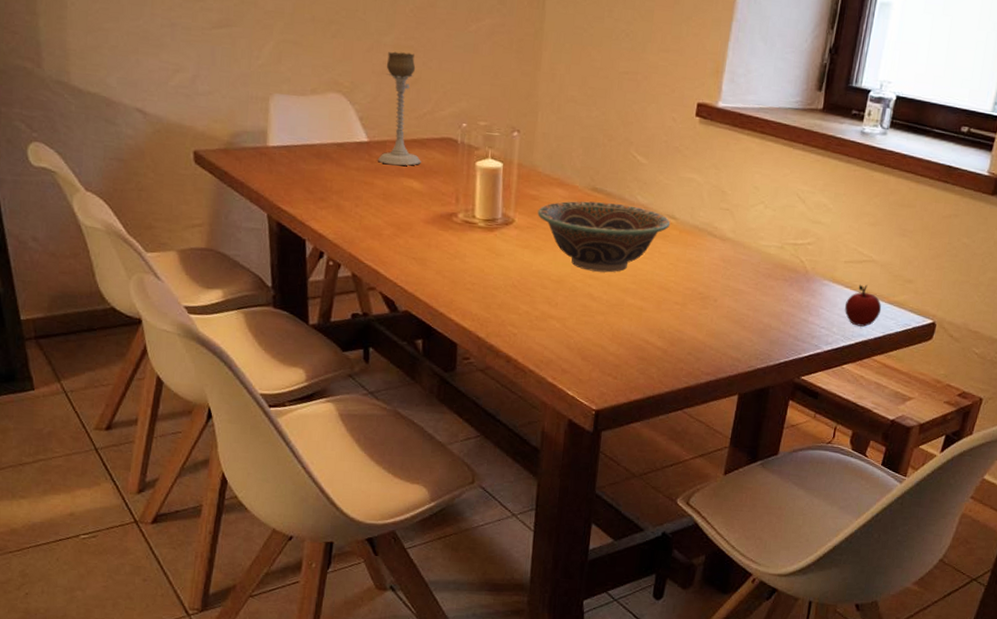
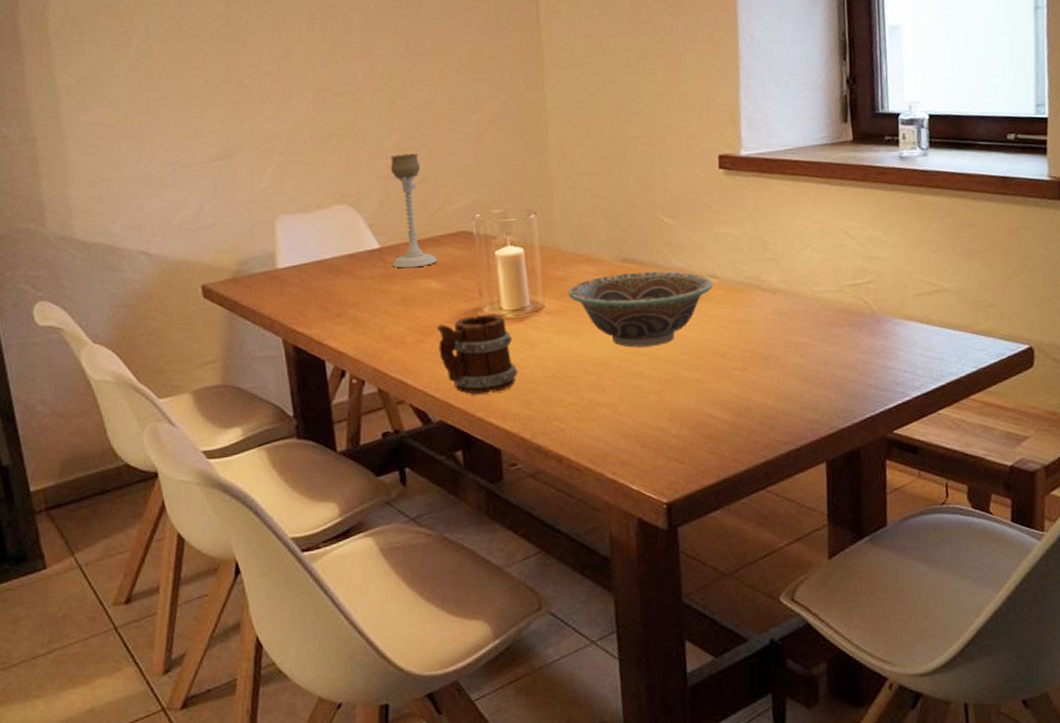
mug: none [412,219,483,293] -> present [436,314,519,395]
apple: present [844,284,882,327] -> none [924,316,968,364]

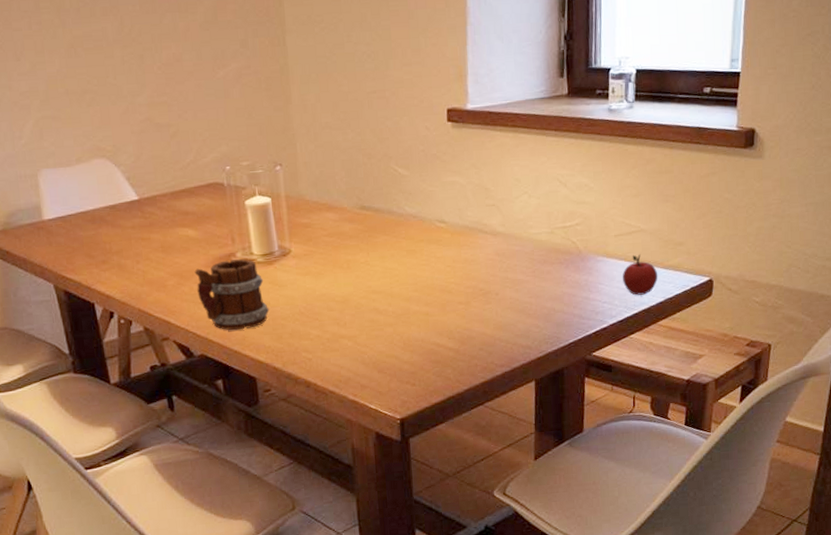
candle holder: present [390,153,438,268] -> none [143,108,193,218]
decorative bowl: present [568,271,713,348] -> none [312,217,441,287]
apple: none [924,316,968,364] -> present [622,254,658,296]

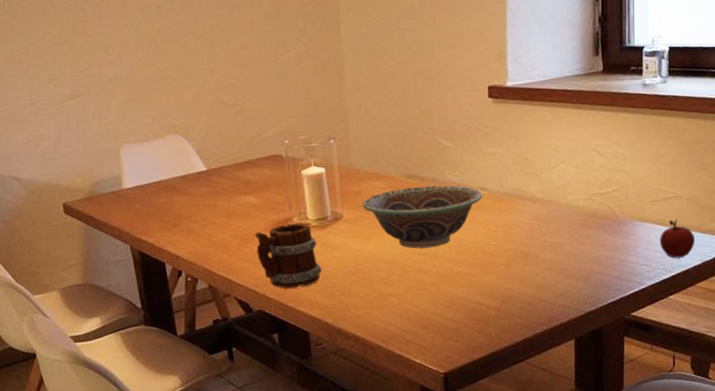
decorative bowl: none [312,217,441,287] -> present [362,185,483,249]

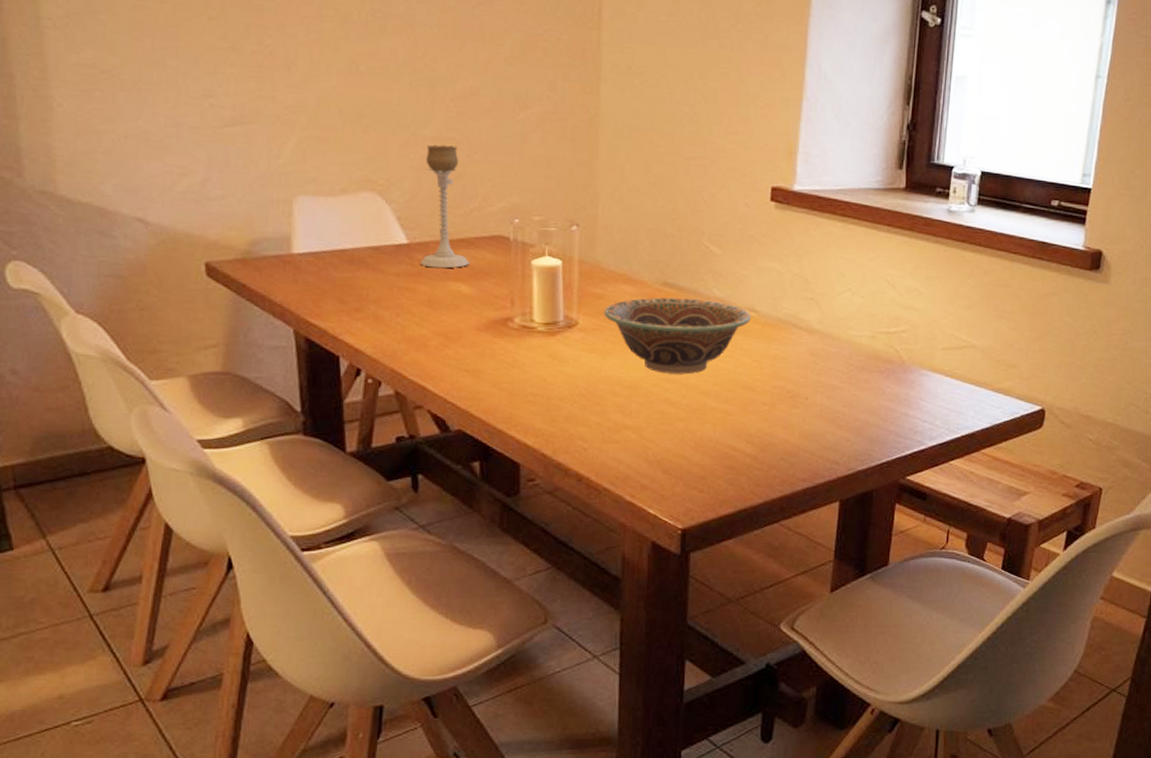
candle holder: none [213,90,254,187] -> present [420,144,470,268]
mug: present [255,223,322,289] -> none [463,325,545,407]
apple: present [659,219,696,258] -> none [946,372,986,418]

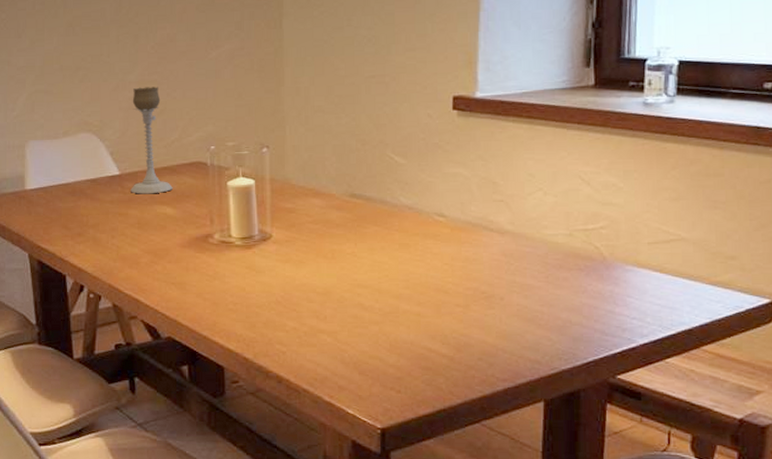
decorative bowl: present [604,297,752,375] -> none [295,208,440,280]

